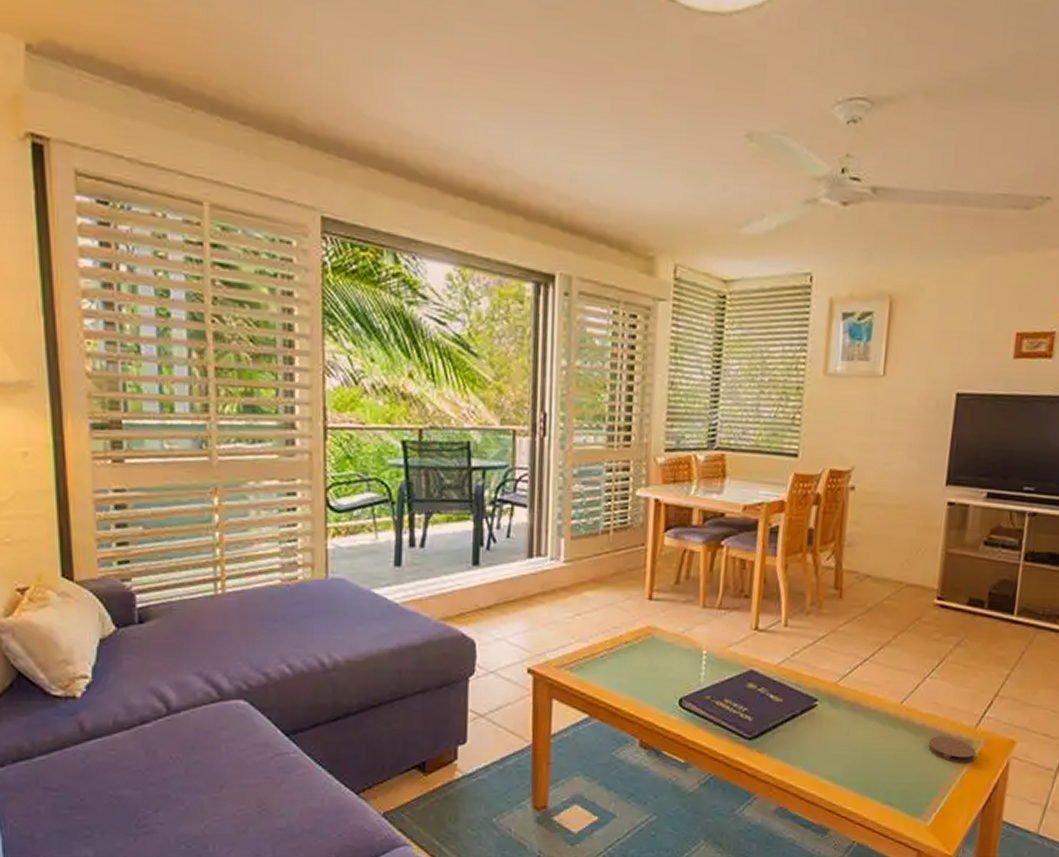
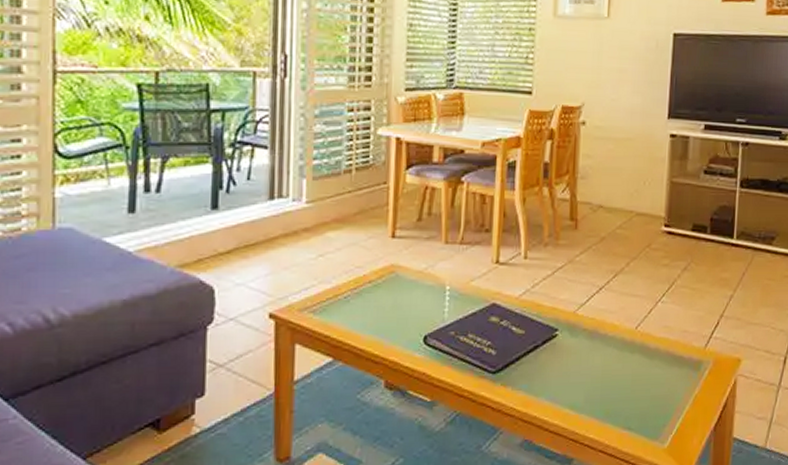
coaster: present [928,736,976,763] -> none [663,358,706,384]

